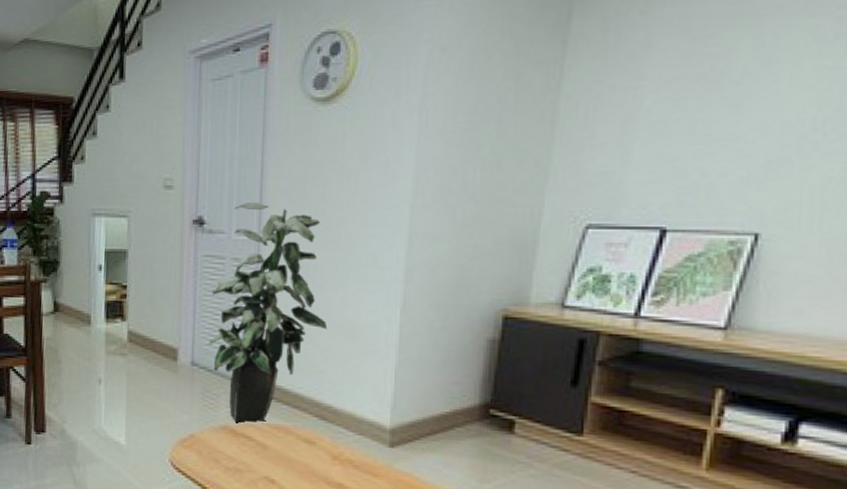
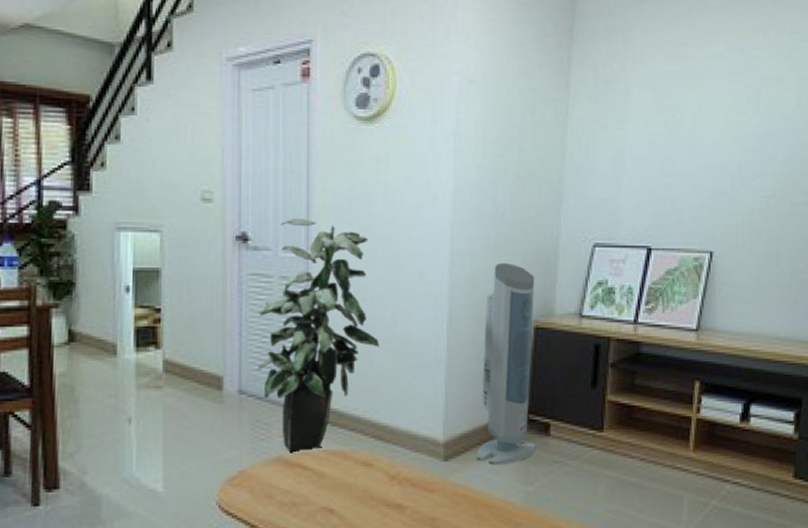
air purifier: none [426,245,507,458] -> present [476,262,535,466]

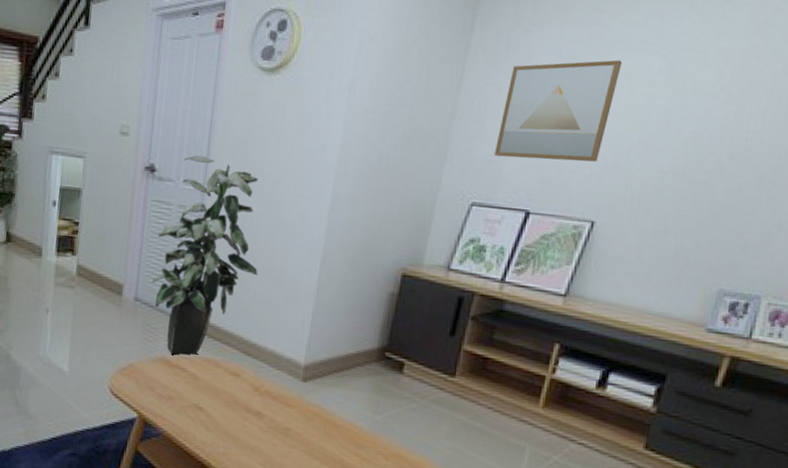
air purifier: present [476,262,535,466] -> none [332,211,409,393]
wall art: none [609,91,713,194] -> present [495,60,622,162]

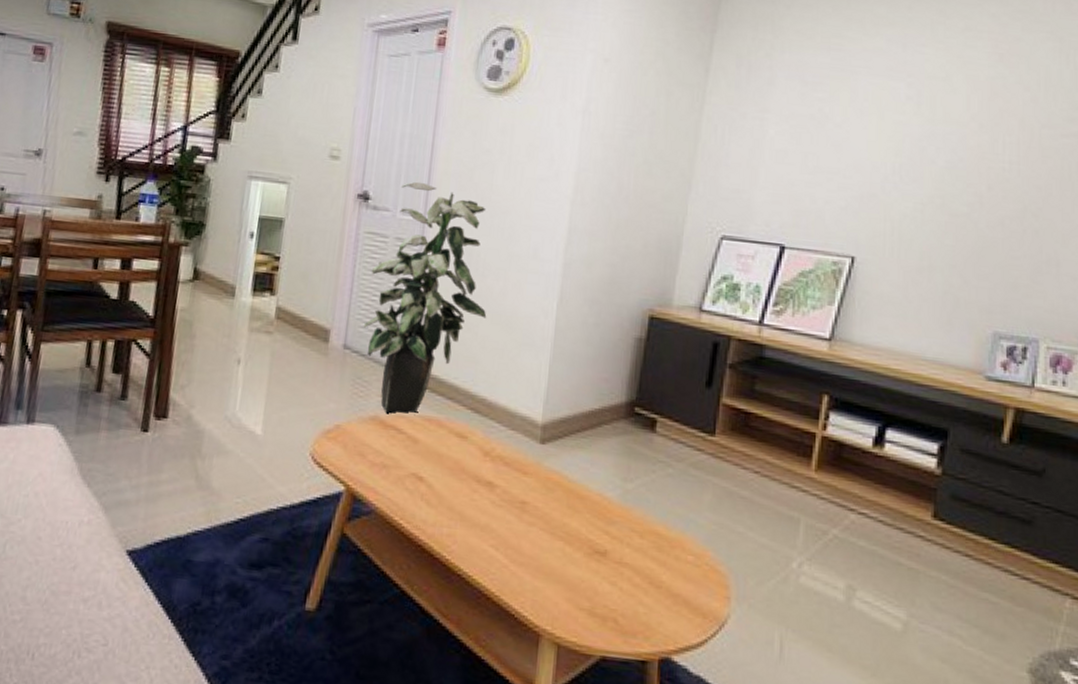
wall art: present [495,60,622,162] -> none [743,86,868,193]

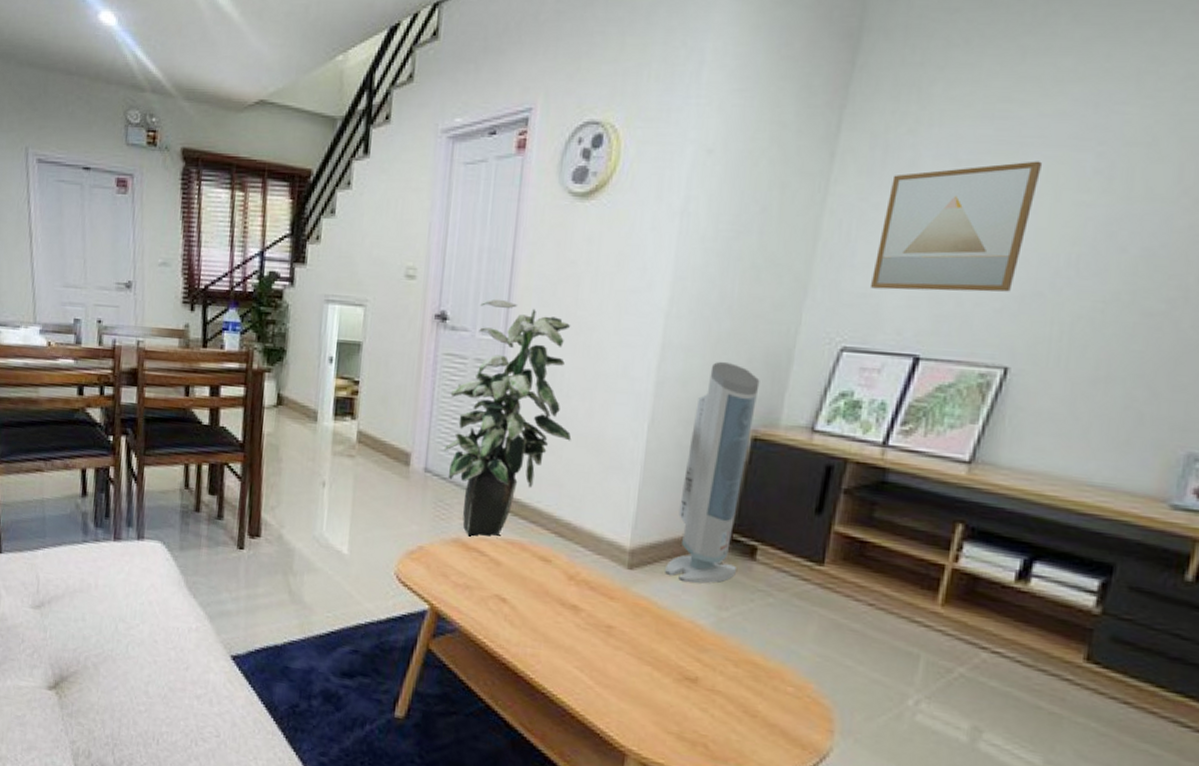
air purifier: none [575,245,655,456] -> present [665,361,760,584]
wall art: none [743,86,868,193] -> present [871,161,1041,292]

